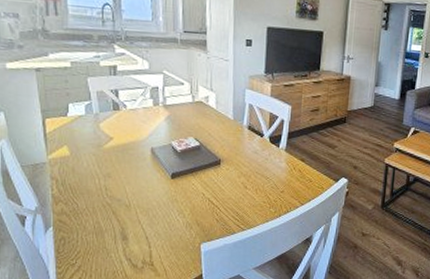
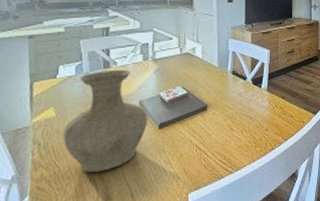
vase: none [79,113,160,213] -> present [63,69,148,173]

